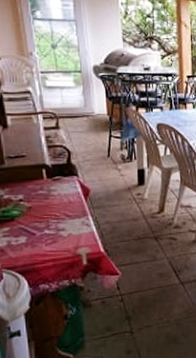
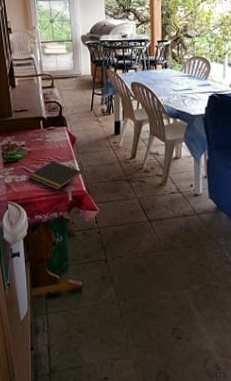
notepad: none [29,218,99,253] -> present [29,161,82,190]

